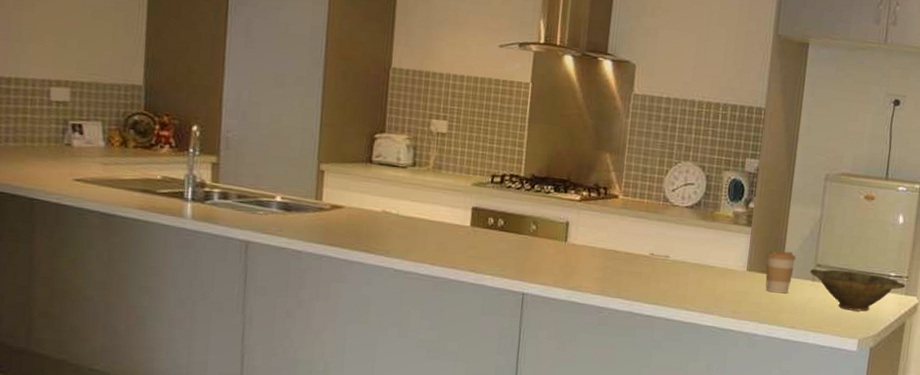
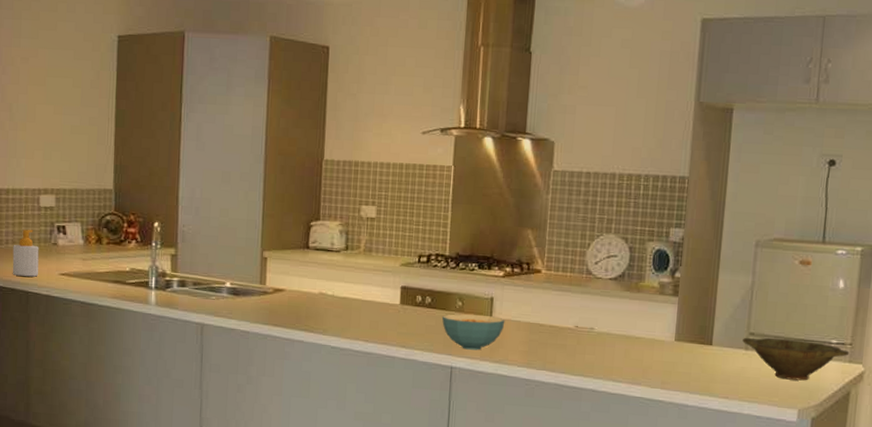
soap bottle: none [12,126,48,182] -> present [12,230,39,277]
cereal bowl: none [515,238,580,277] -> present [442,314,505,350]
coffee cup: present [765,251,796,294] -> none [694,320,727,364]

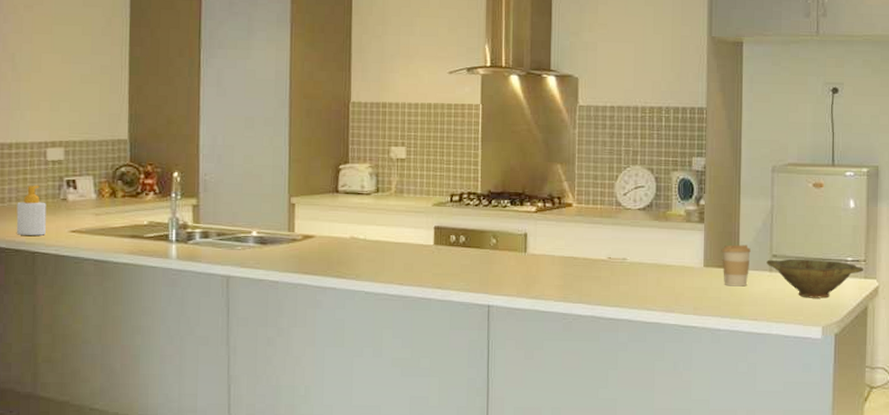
cereal bowl: present [442,314,505,350] -> none [477,251,540,287]
coffee cup: none [694,320,727,364] -> present [721,245,751,287]

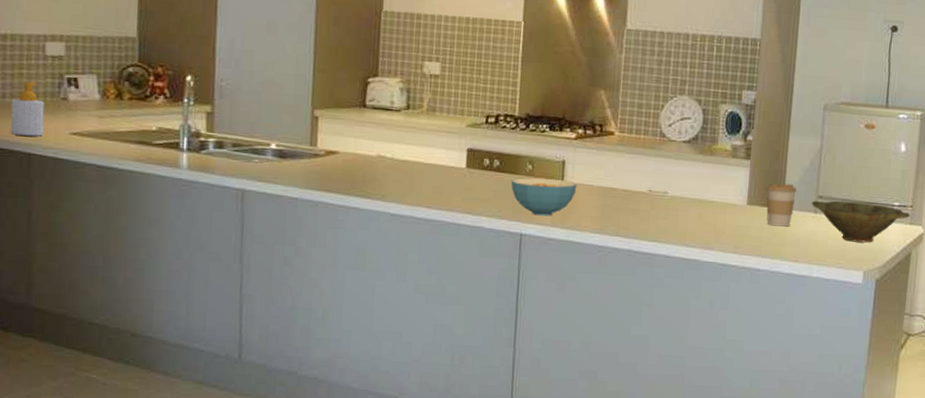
cereal bowl: none [477,251,540,287] -> present [511,178,577,216]

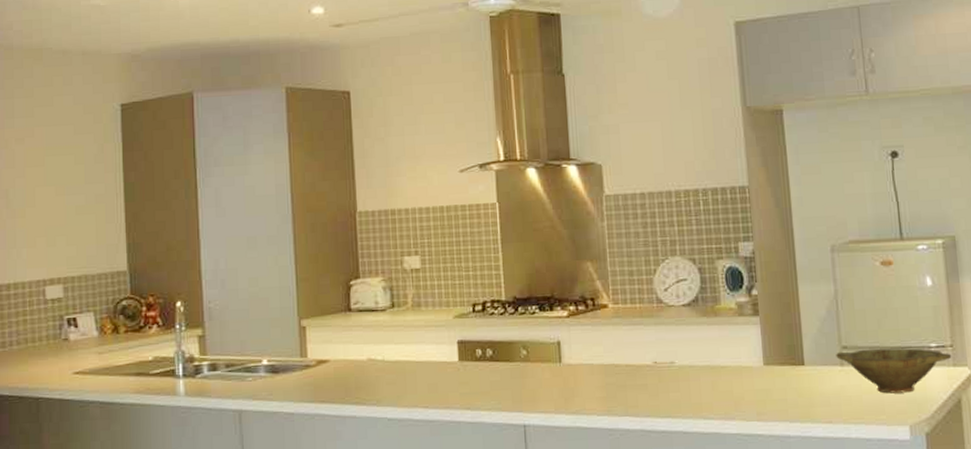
soap bottle: present [10,82,45,137] -> none [18,327,49,381]
cereal bowl: present [511,178,577,216] -> none [507,362,577,403]
coffee cup: present [766,183,797,227] -> none [782,337,817,386]

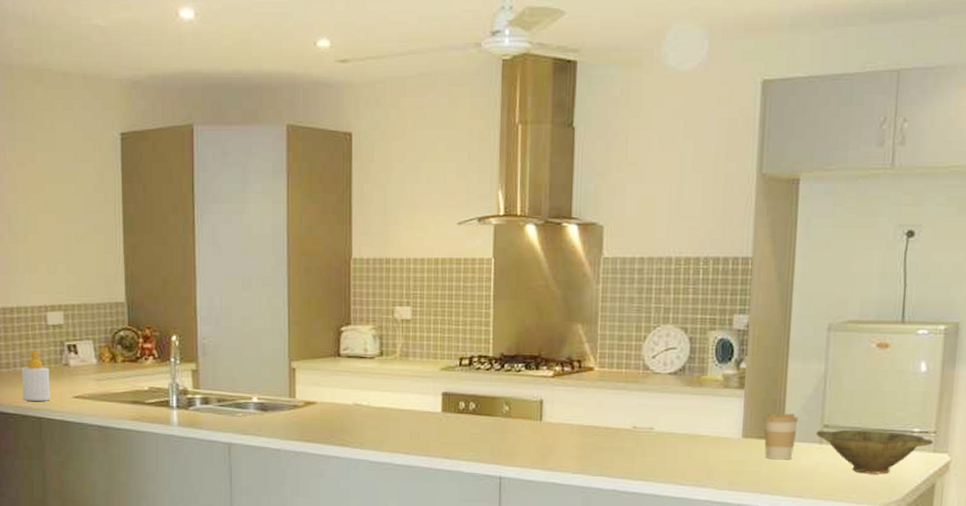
soap bottle: none [18,327,49,381] -> present [21,351,50,401]
coffee cup: none [782,337,817,386] -> present [763,413,798,460]

